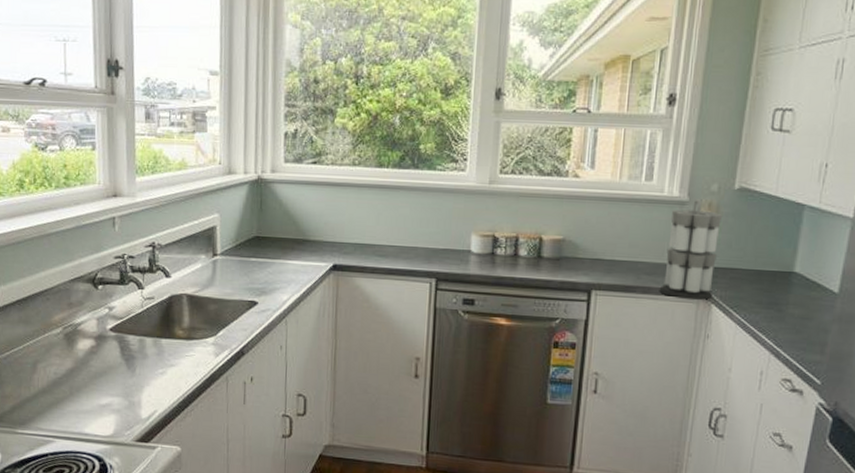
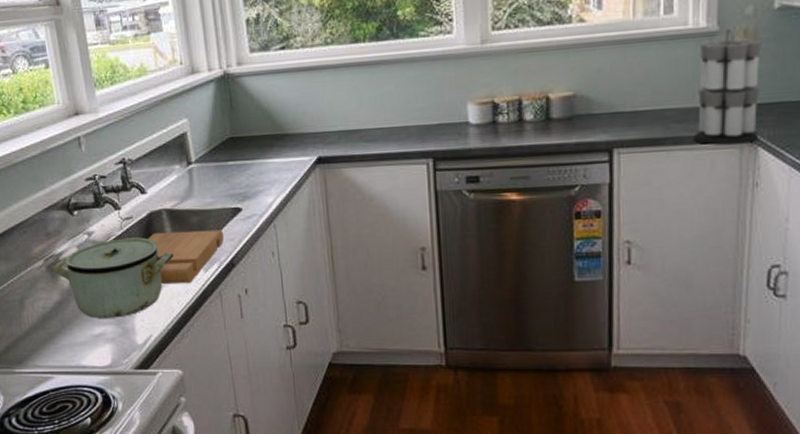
cooking pot: none [70,316,188,391] -> present [53,237,173,318]
cutting board: none [166,315,238,365] -> present [148,229,225,283]

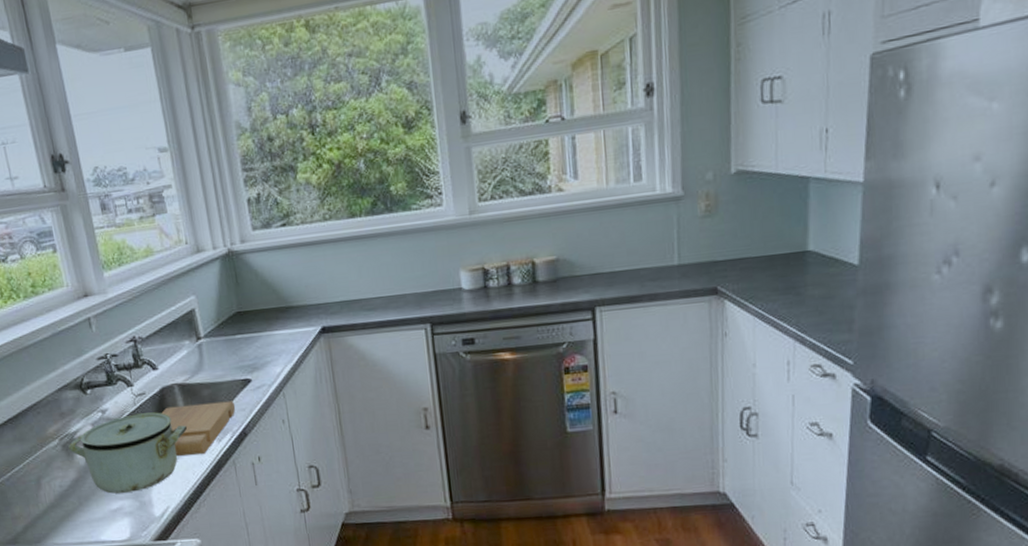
spice rack: present [693,27,763,146] -> none [666,191,725,301]

